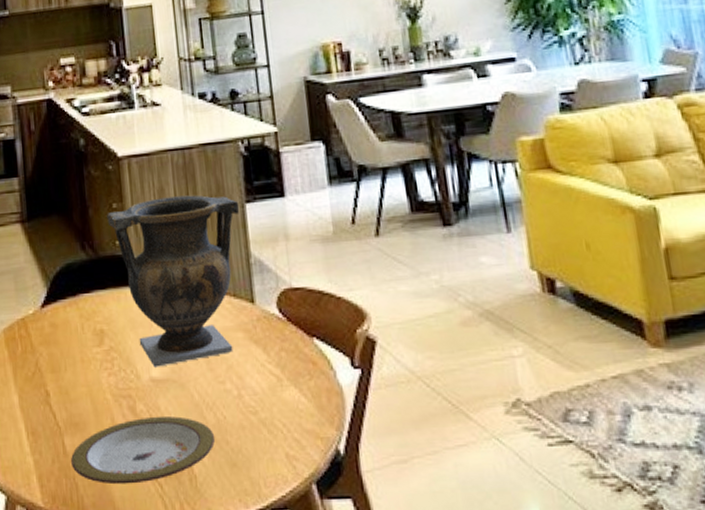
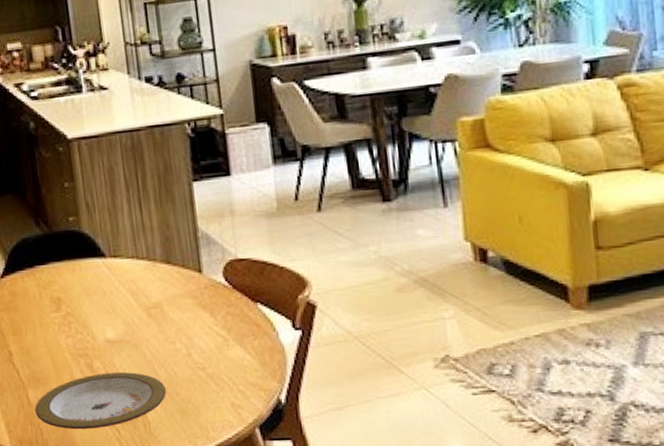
vase: present [107,195,240,368] -> none [59,174,187,330]

